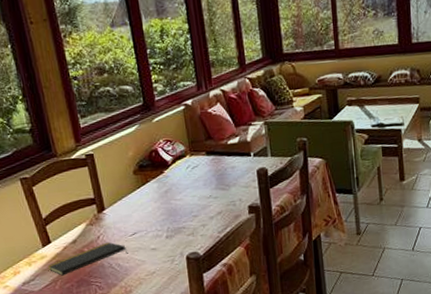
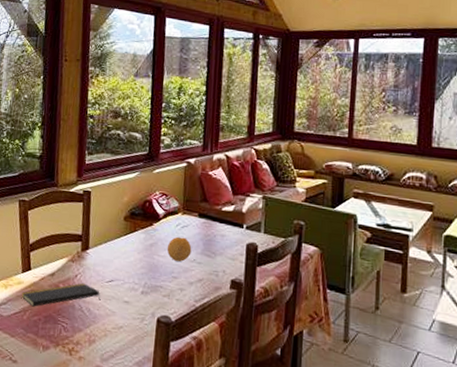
fruit: none [181,177,207,201] -> present [166,236,192,262]

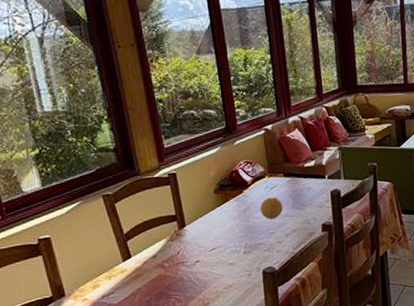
notepad: present [21,282,100,307] -> none [127,257,206,289]

